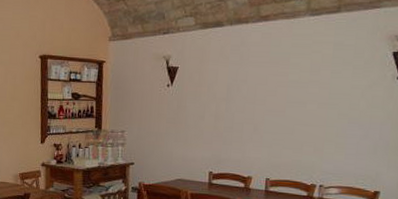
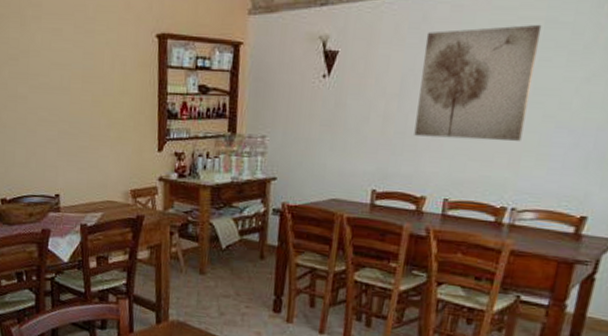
wall art: none [240,46,332,134] -> present [414,24,542,142]

